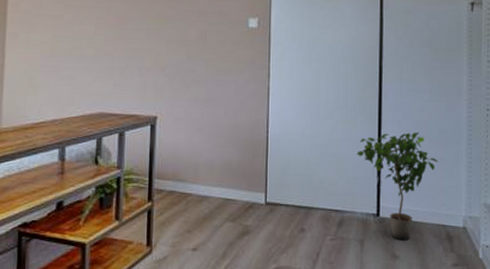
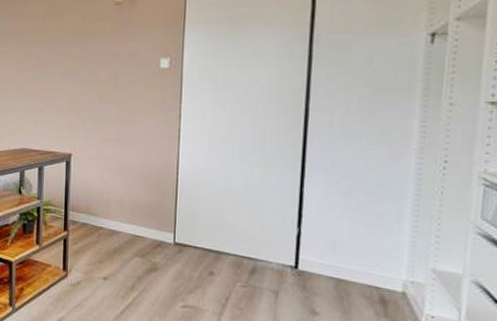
potted plant: present [356,132,438,241] -> none [274,182,374,298]

